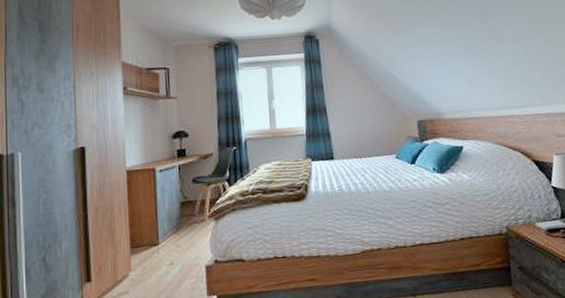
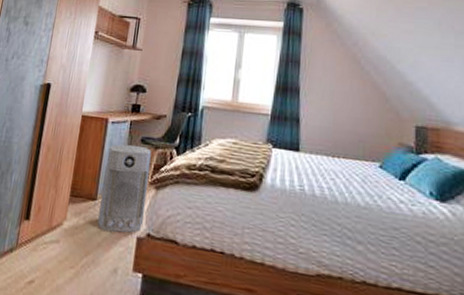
air purifier: none [161,186,210,270] -> present [98,144,151,233]

